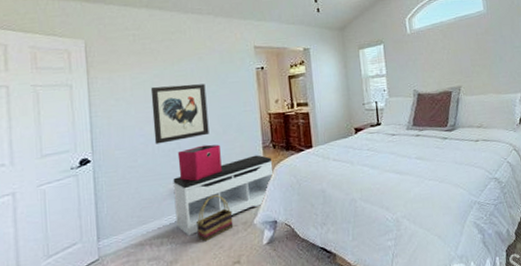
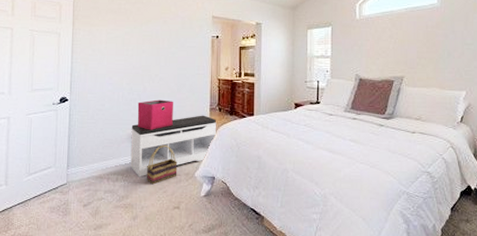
wall art: present [150,83,209,145] -> none [120,42,167,93]

